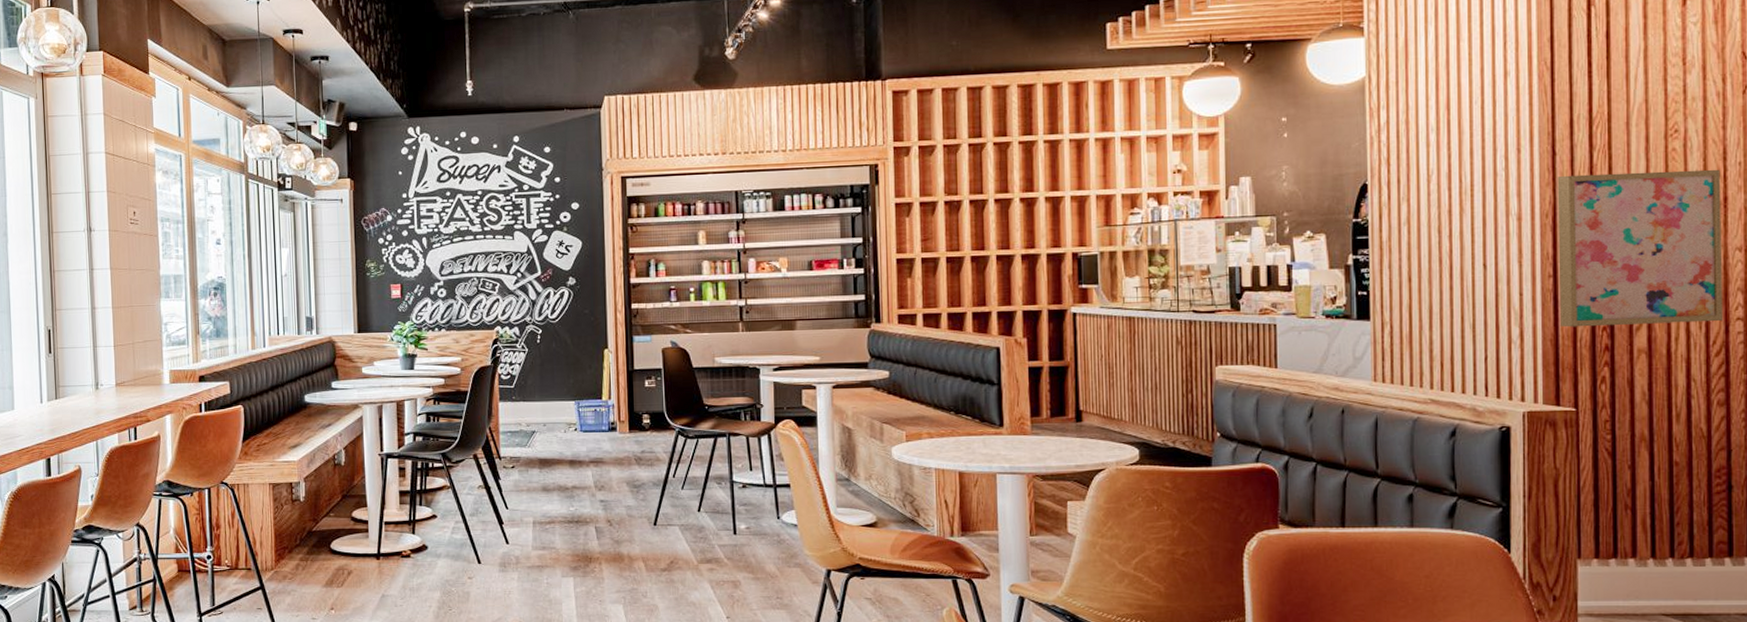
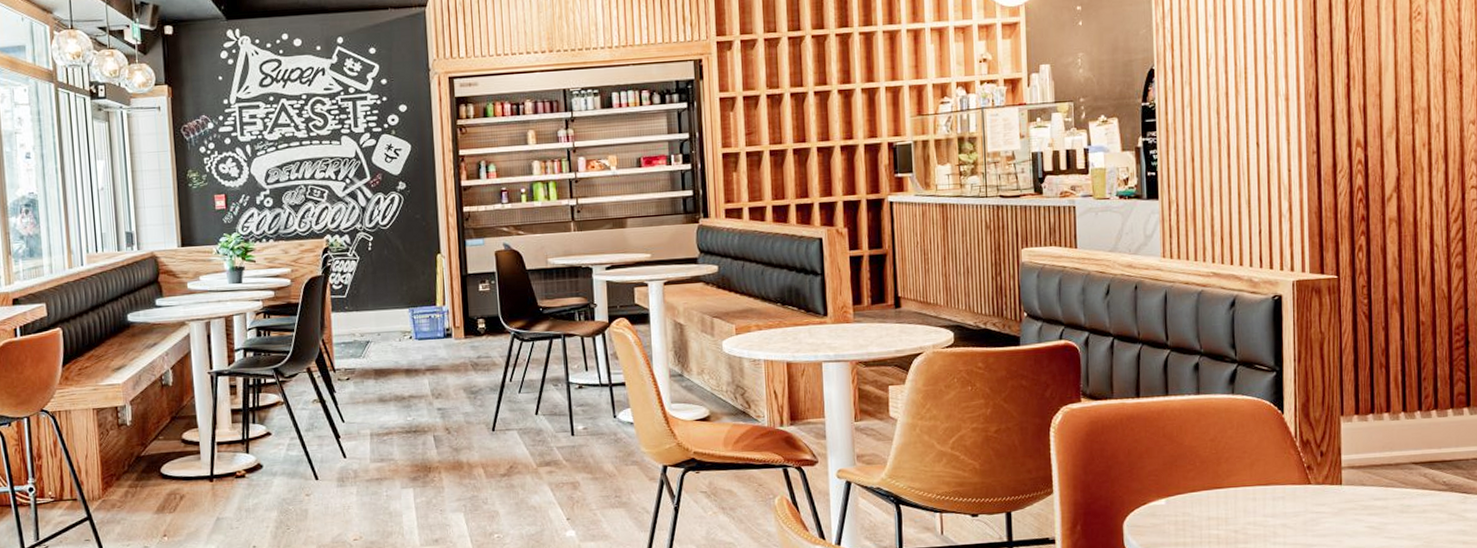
wall art: present [1557,169,1724,327] -> none [1319,48,1461,200]

